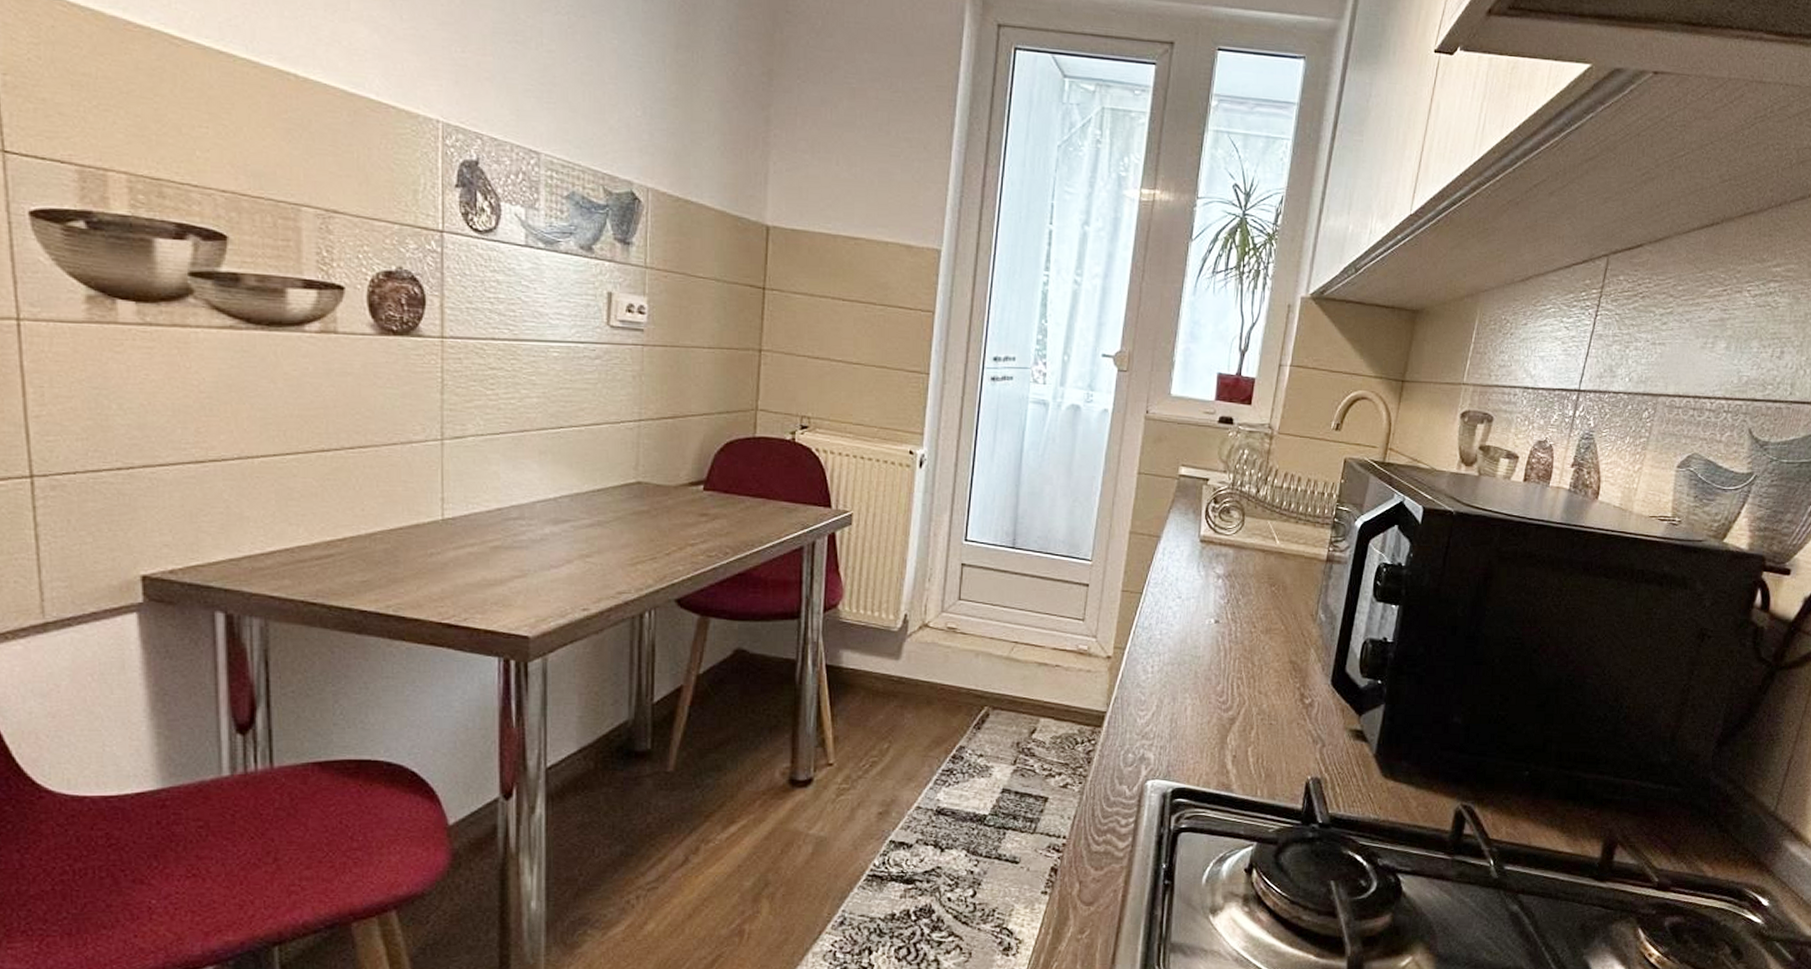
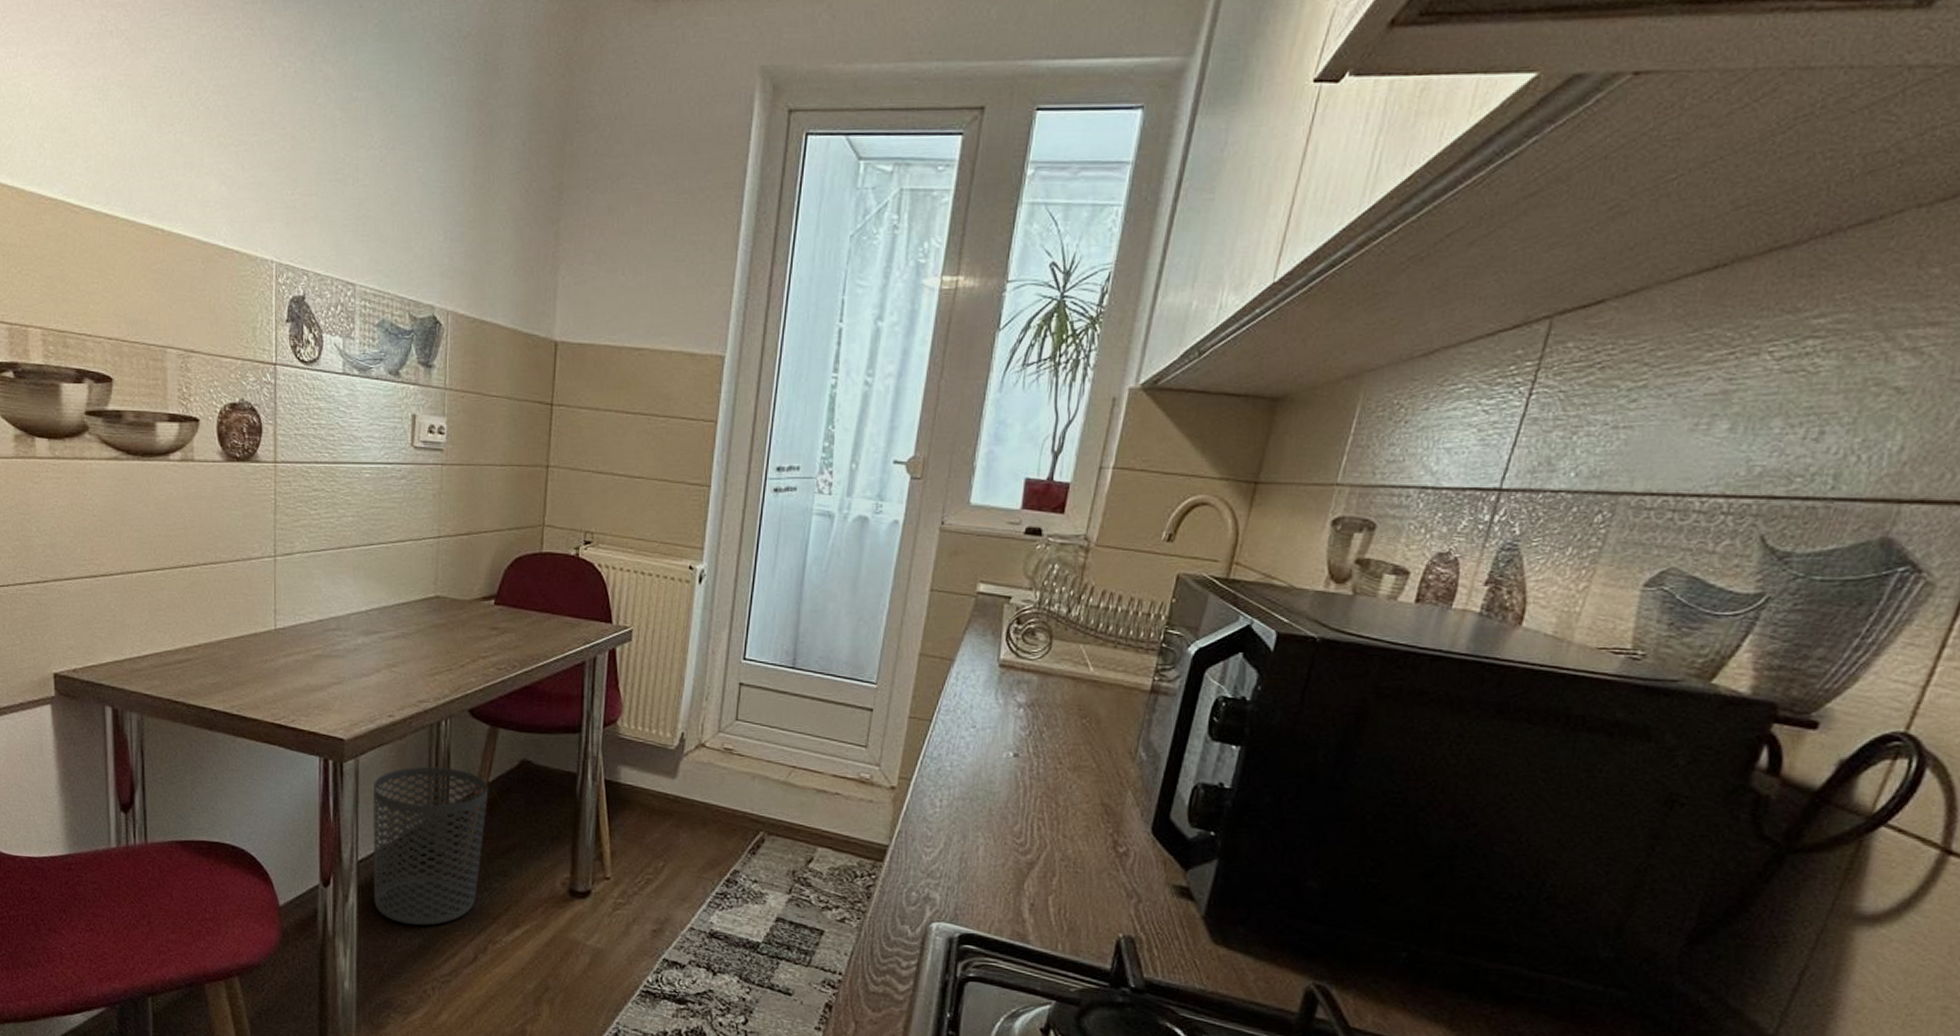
waste bin: none [564,661,699,831] -> present [372,766,489,926]

